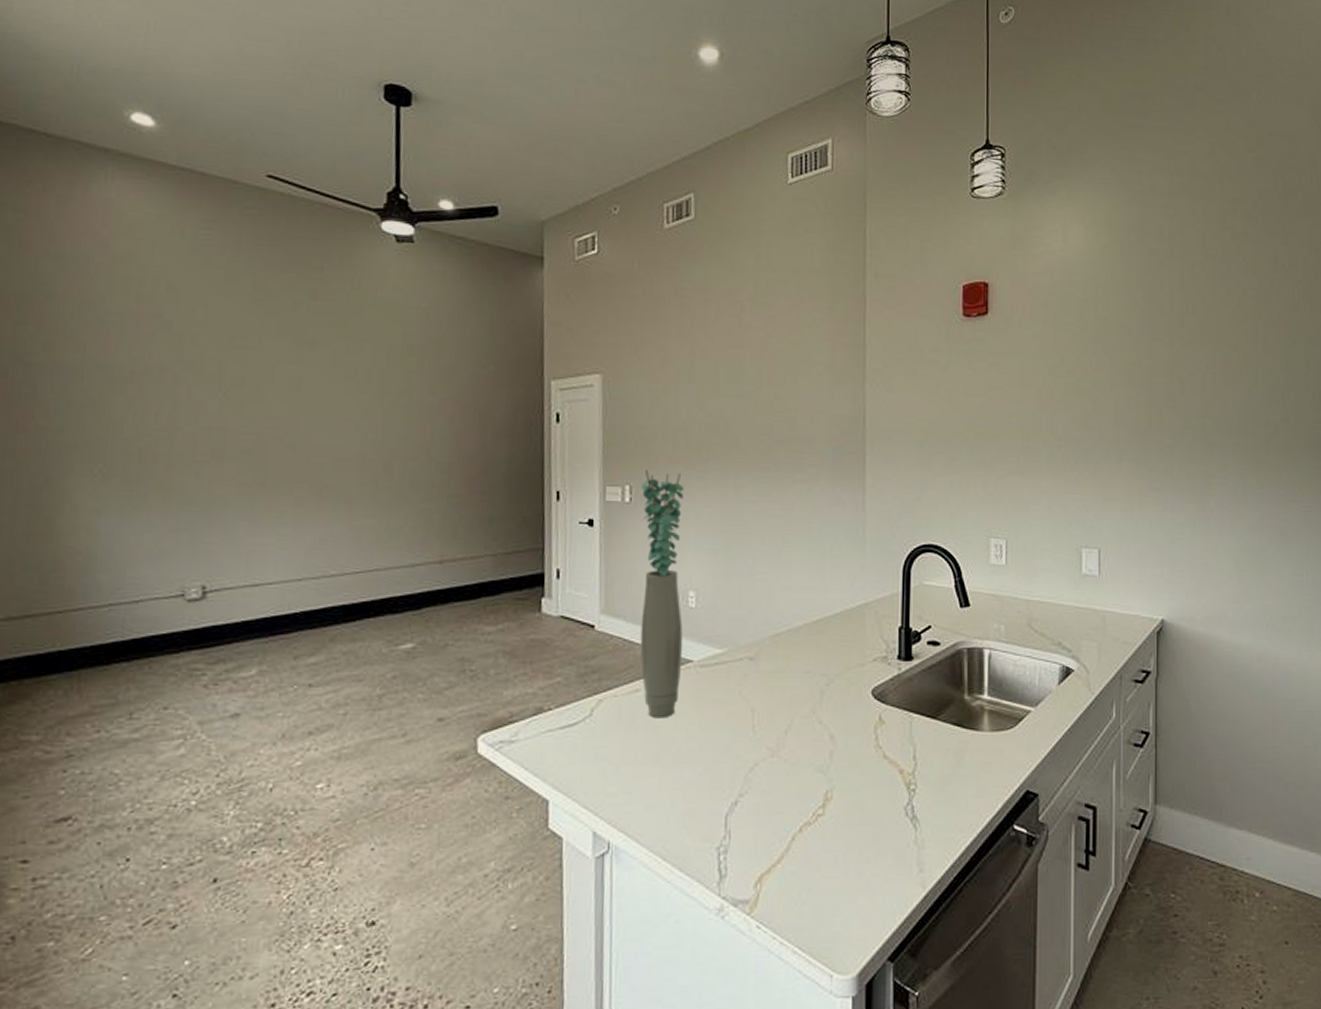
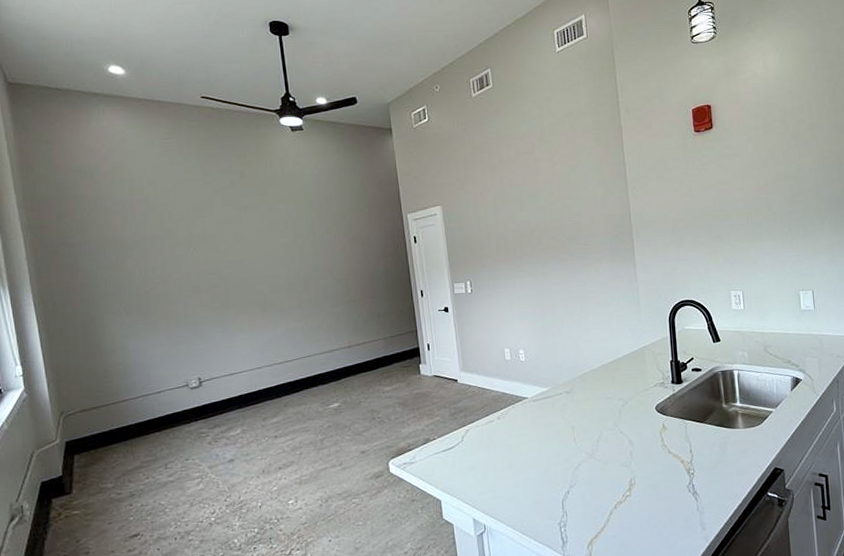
vase: present [640,469,685,719] -> none [477,268,521,439]

